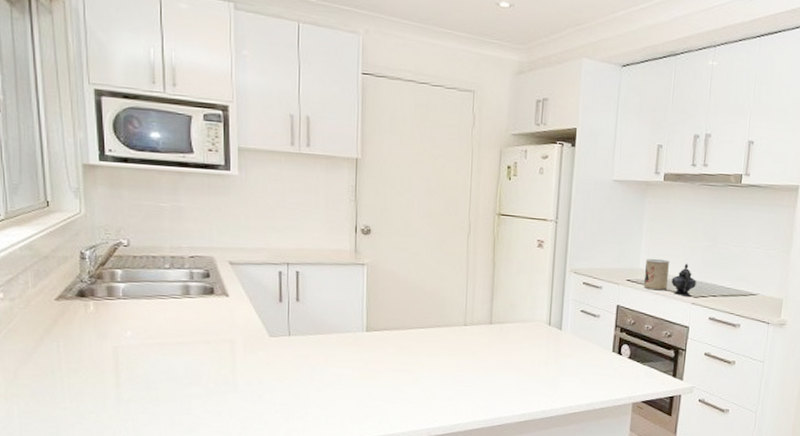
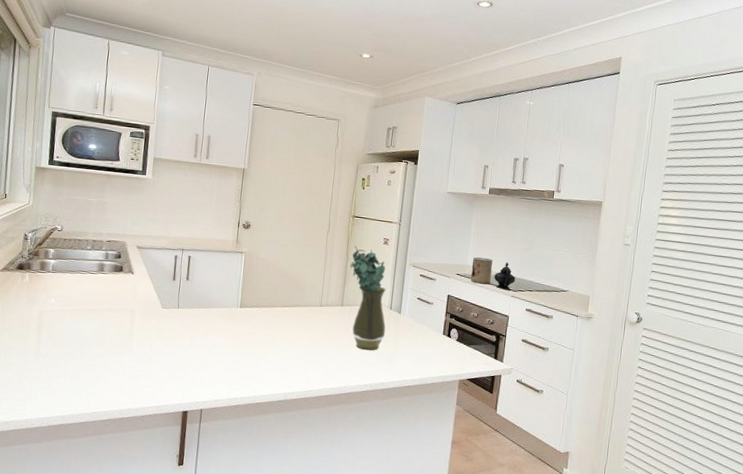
vase: none [497,250,545,375] -> present [349,246,386,351]

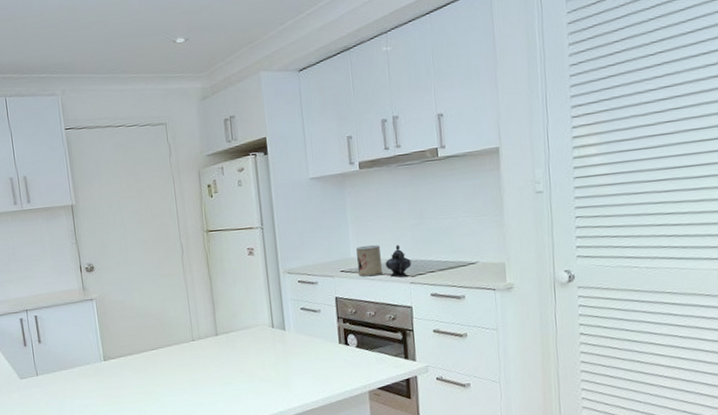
vase: present [349,246,386,351] -> none [215,264,273,380]

